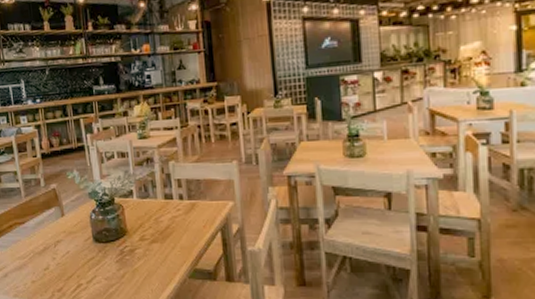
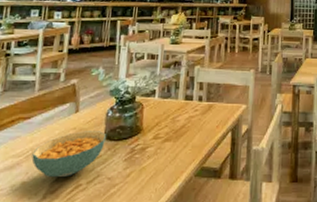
cereal bowl: none [34,234,95,277] -> present [31,131,107,177]

